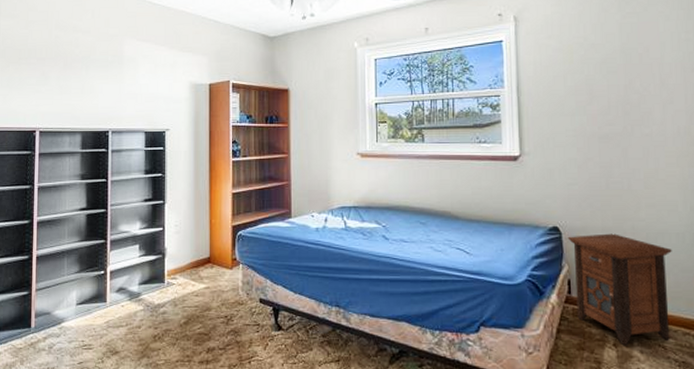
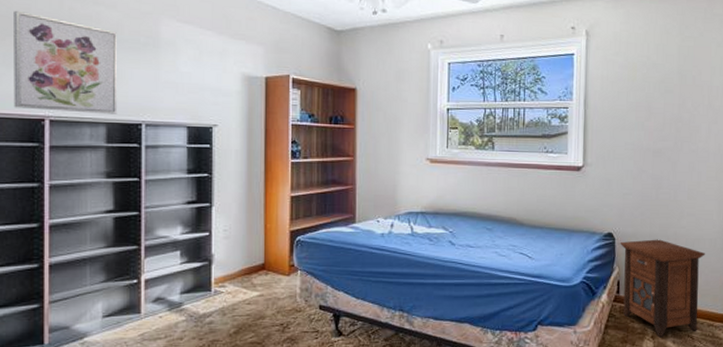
wall art: none [14,42,91,124] -> present [14,10,118,114]

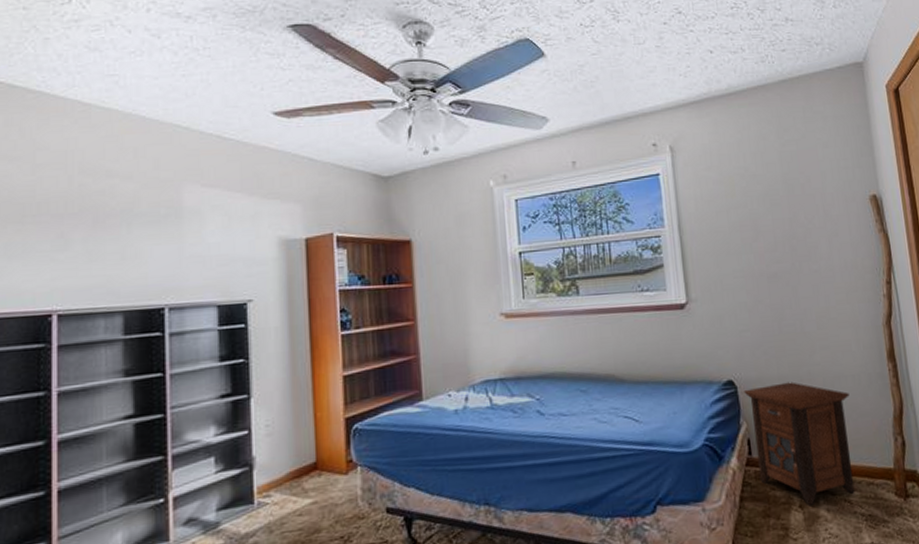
wall art: present [14,10,118,114] -> none [16,193,136,305]

